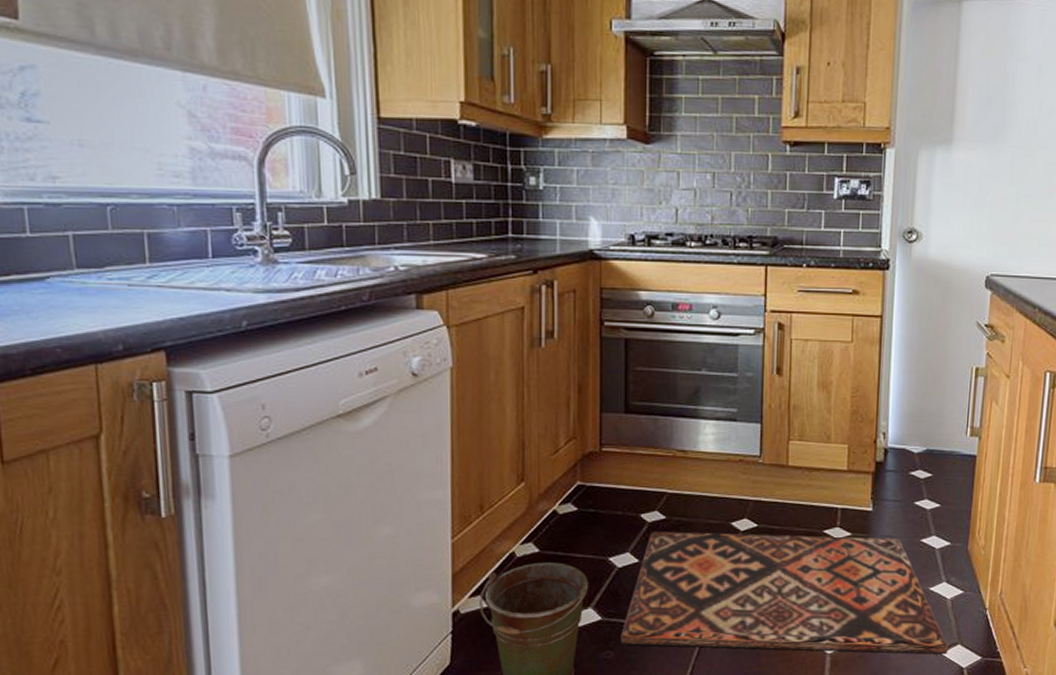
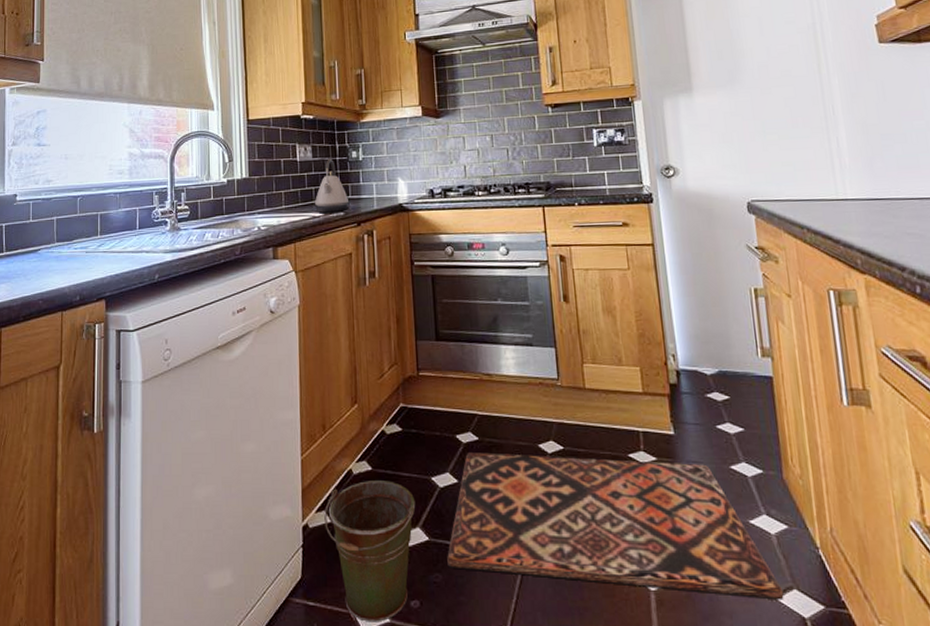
kettle: none [475,183,524,256] -> present [314,158,350,214]

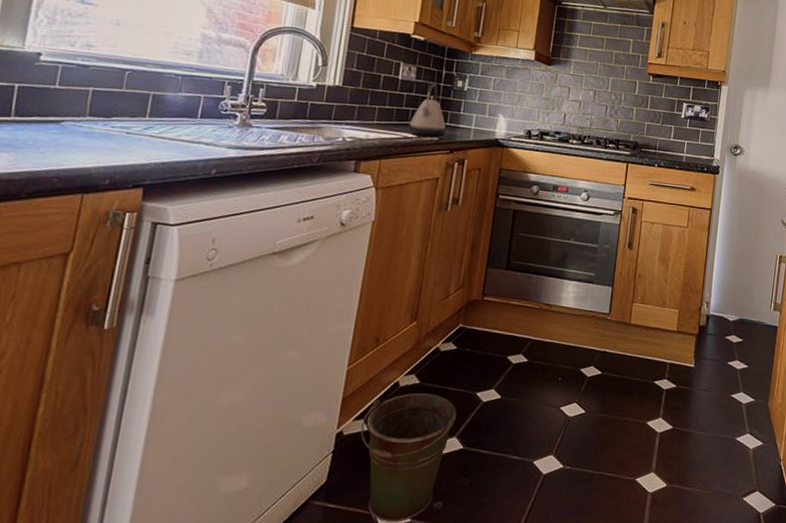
doormat: present [447,452,784,600] -> none [476,372,749,500]

